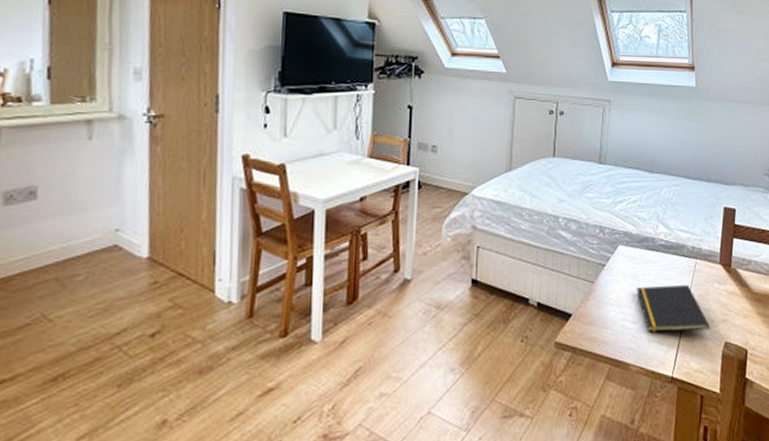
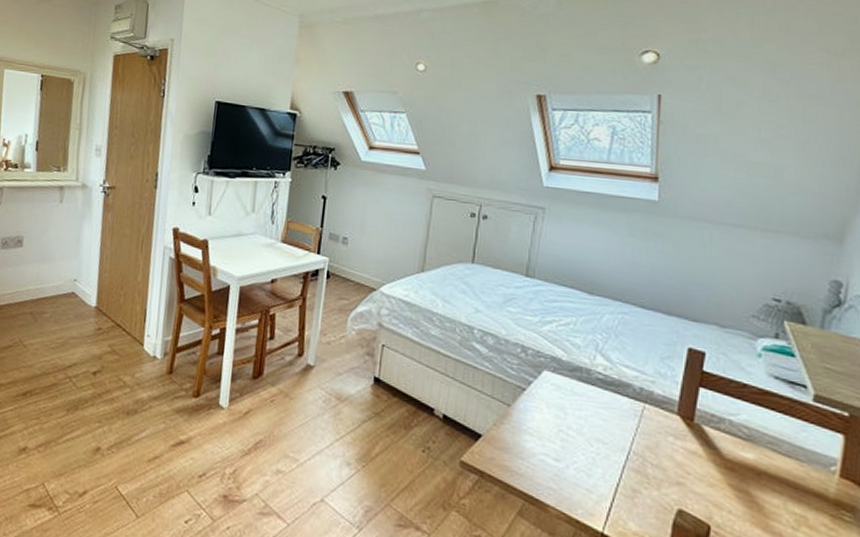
notepad: present [637,285,711,333] -> none [563,422,659,490]

